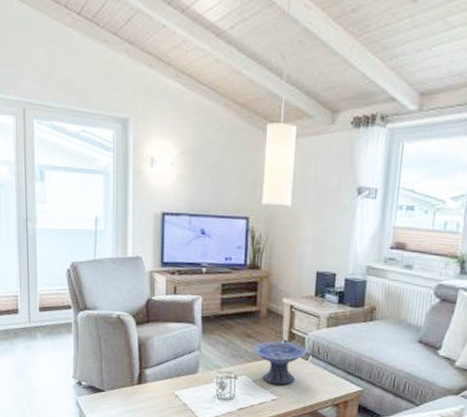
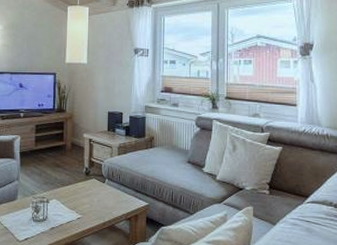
decorative bowl: present [252,341,308,385] -> none [61,169,104,205]

